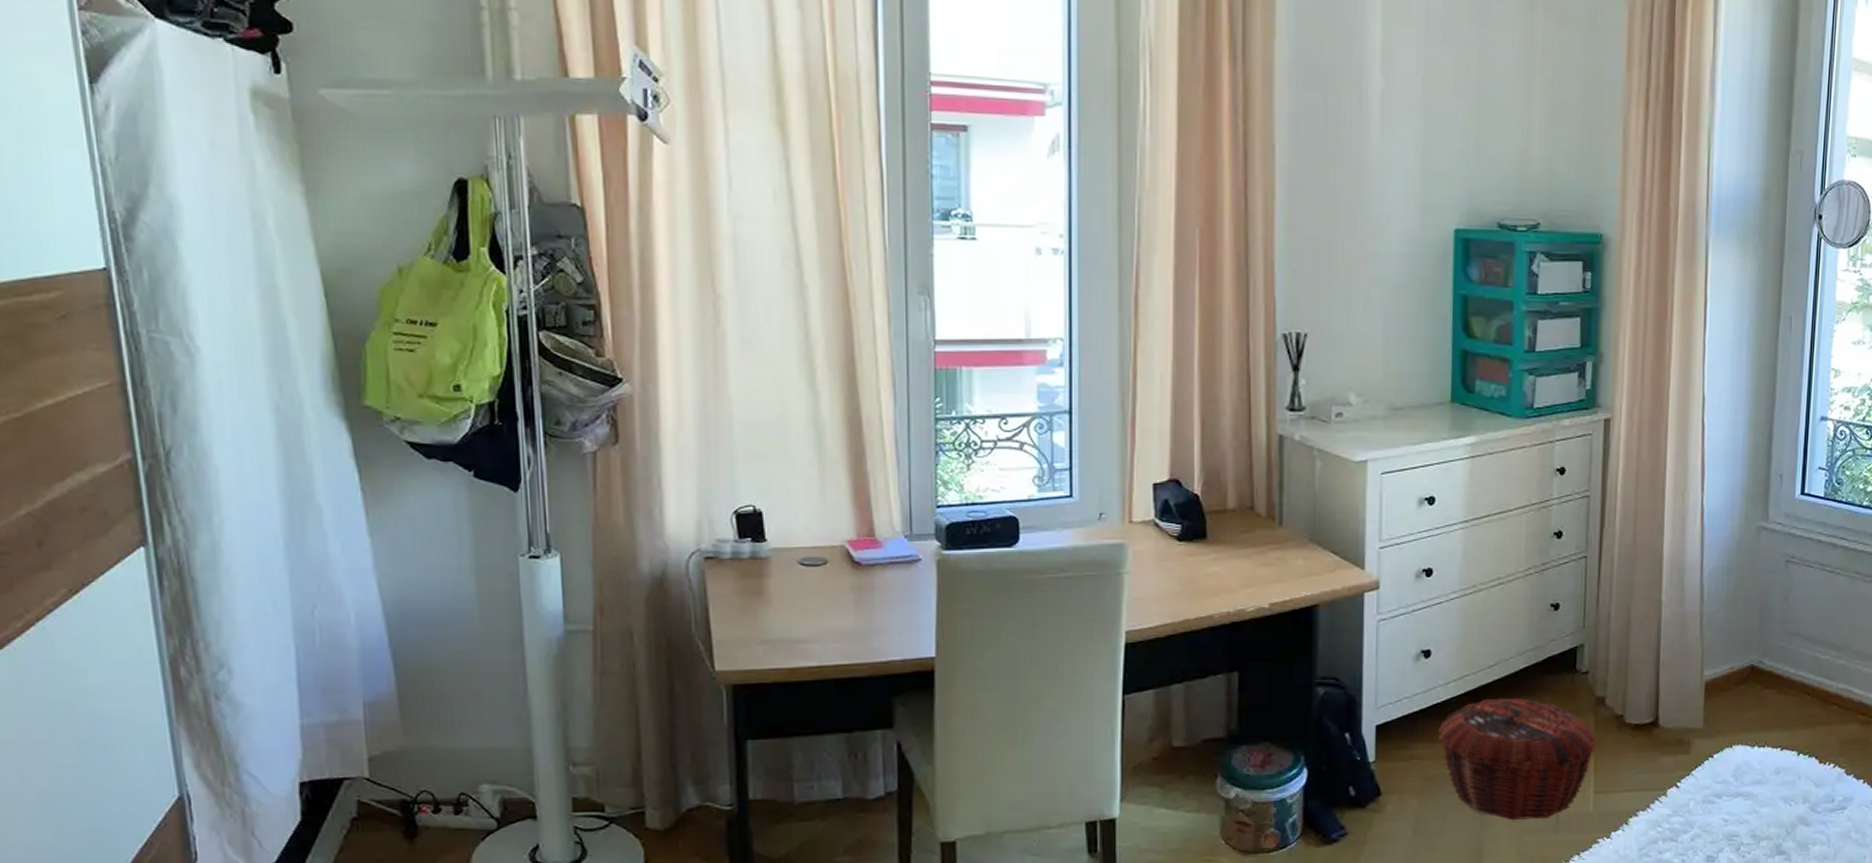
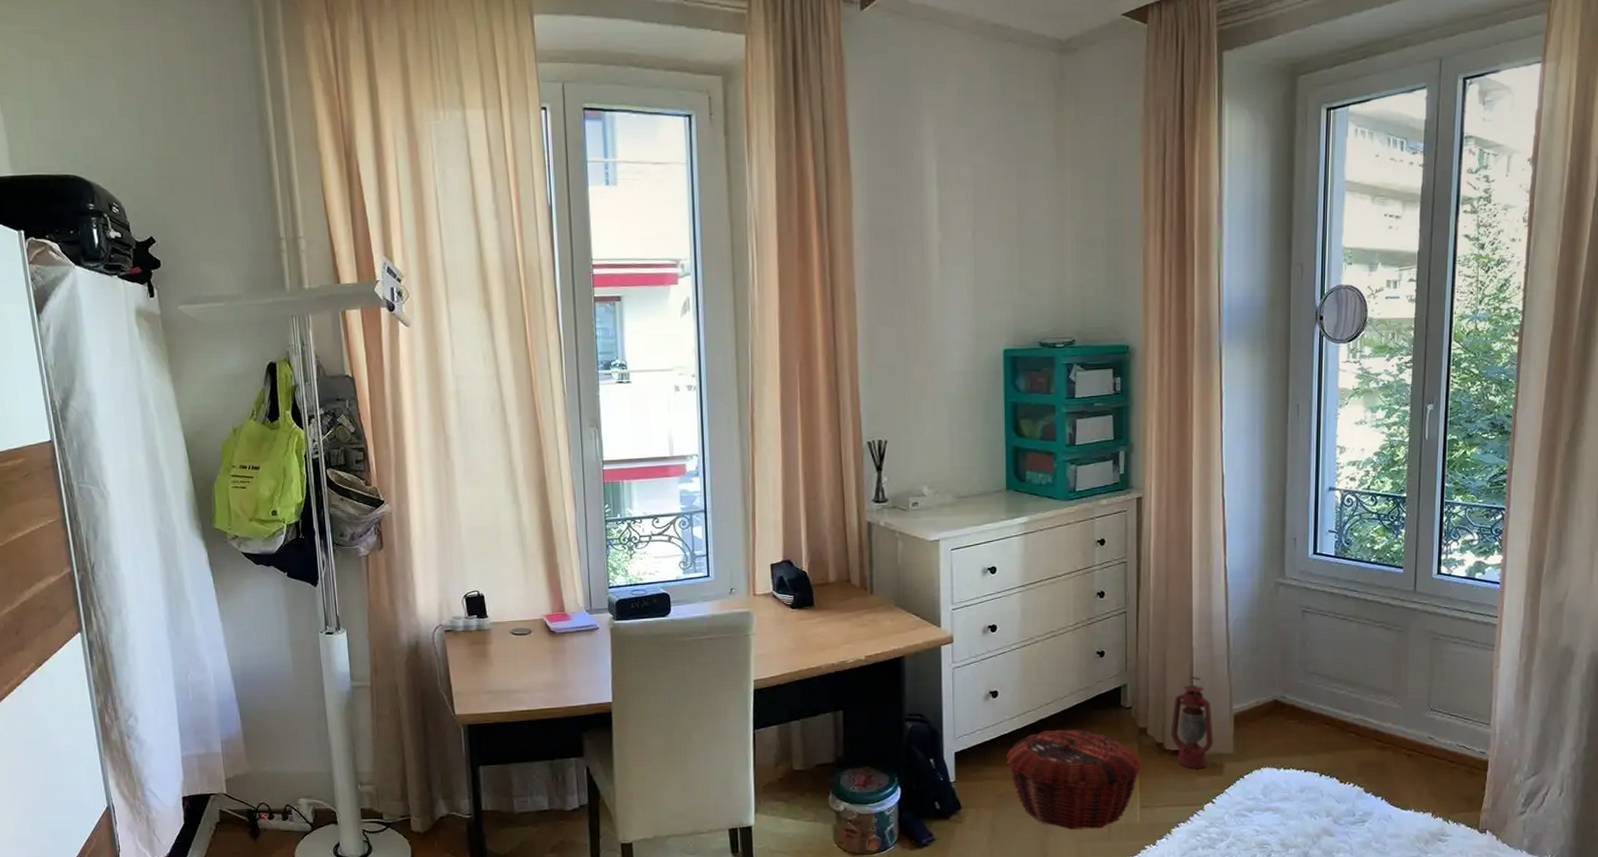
lantern: none [1632,635,1681,746] -> present [1170,676,1213,769]

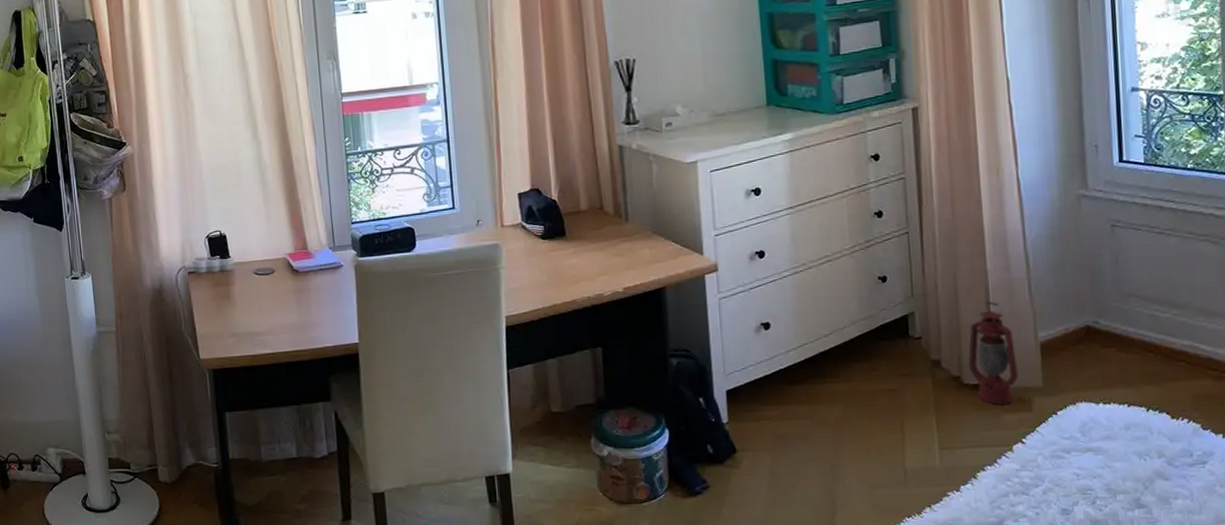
woven basket: present [1005,729,1142,830] -> none [783,363,938,475]

